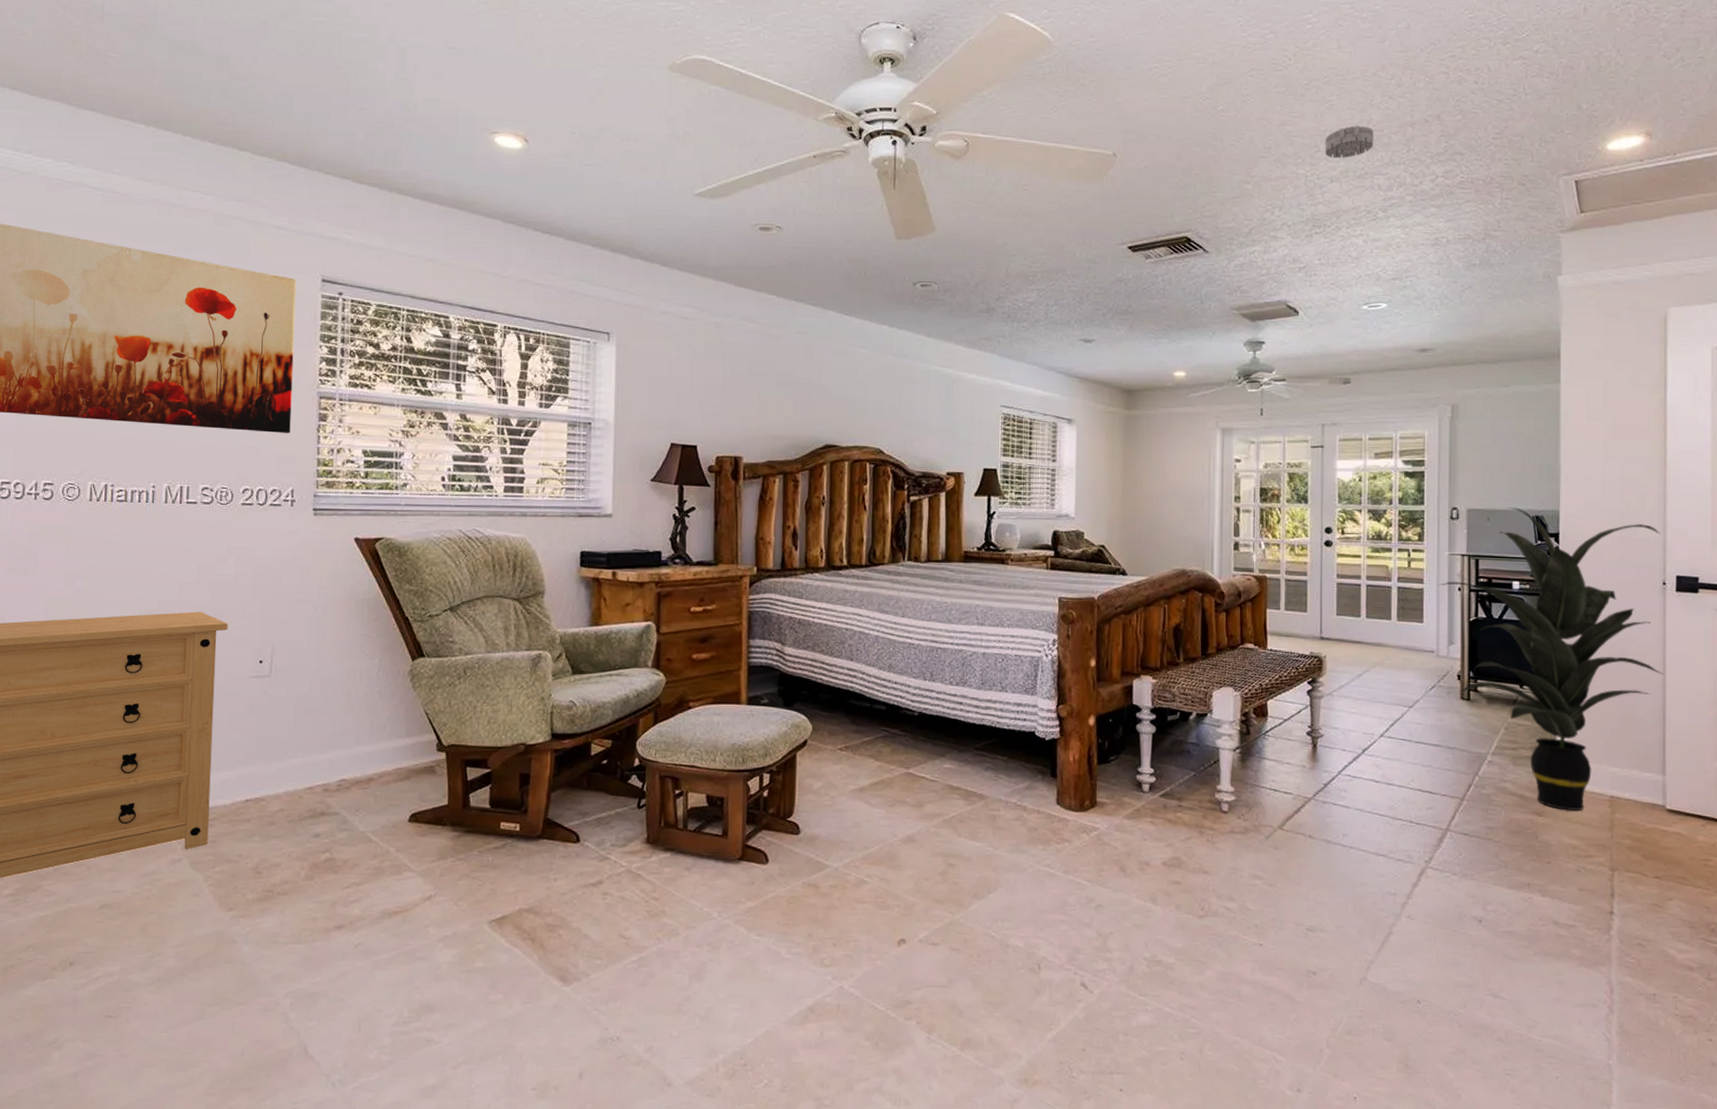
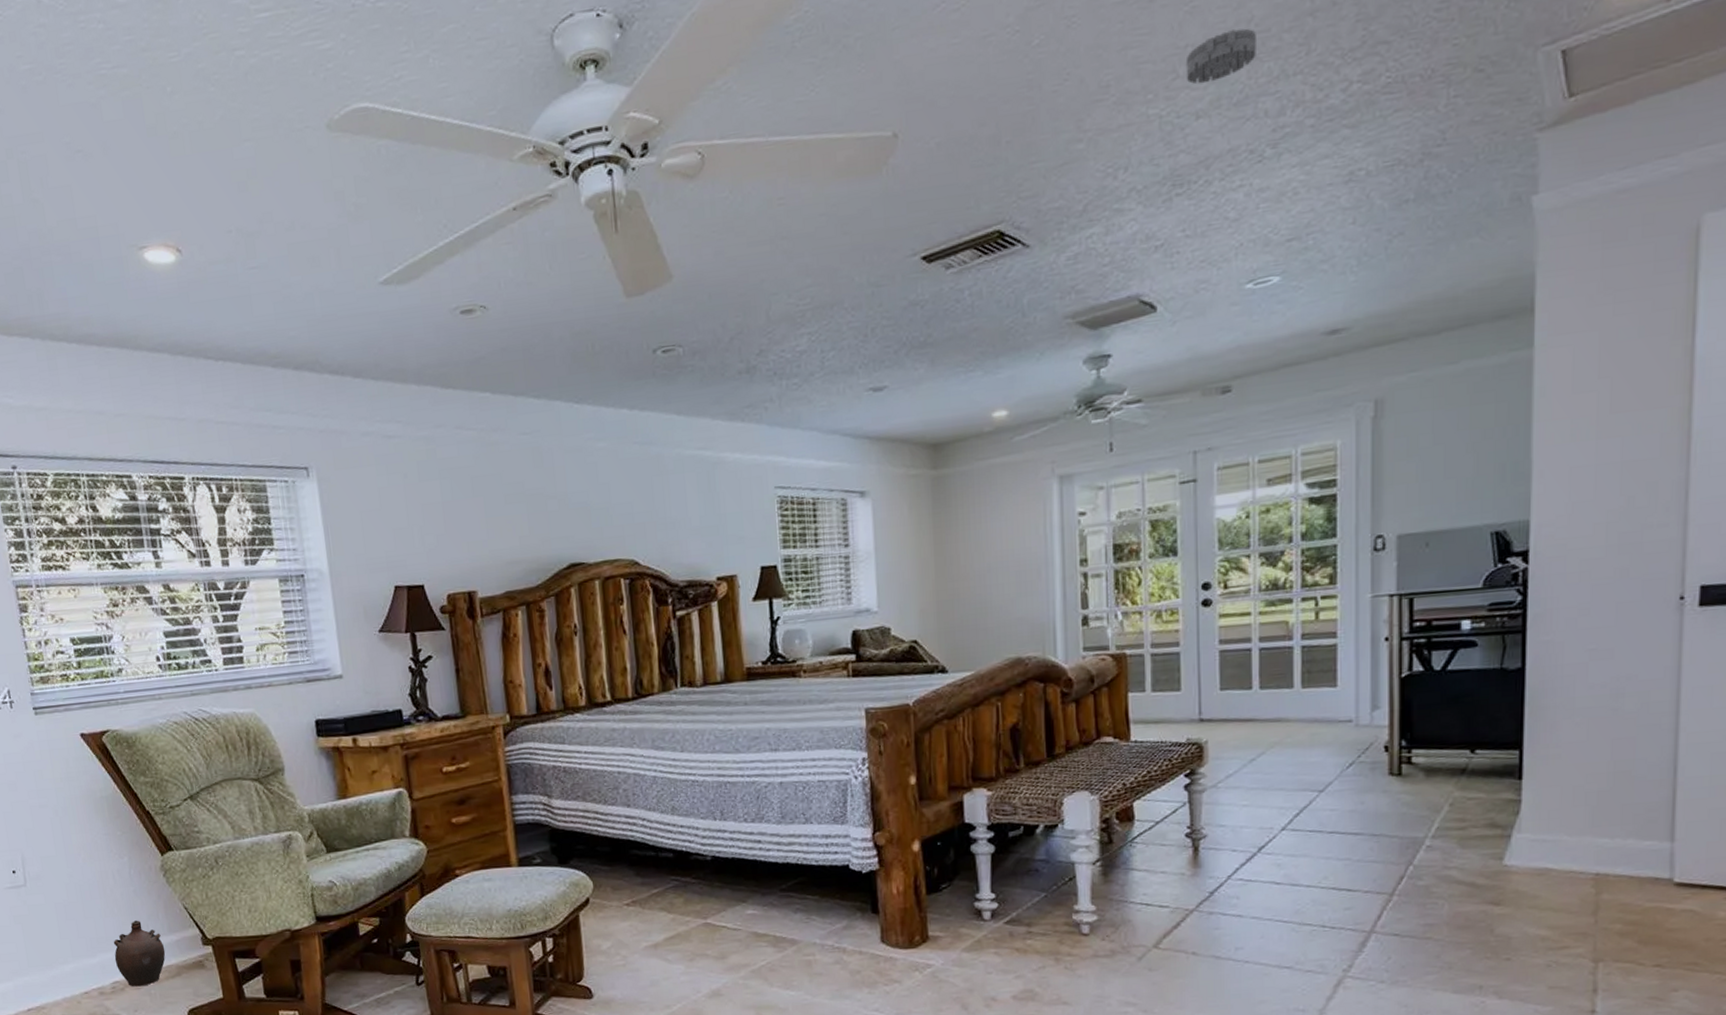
ceramic jug: none [346,721,399,787] -> present [113,920,166,987]
indoor plant: present [1438,507,1664,811] -> none [1357,522,1679,896]

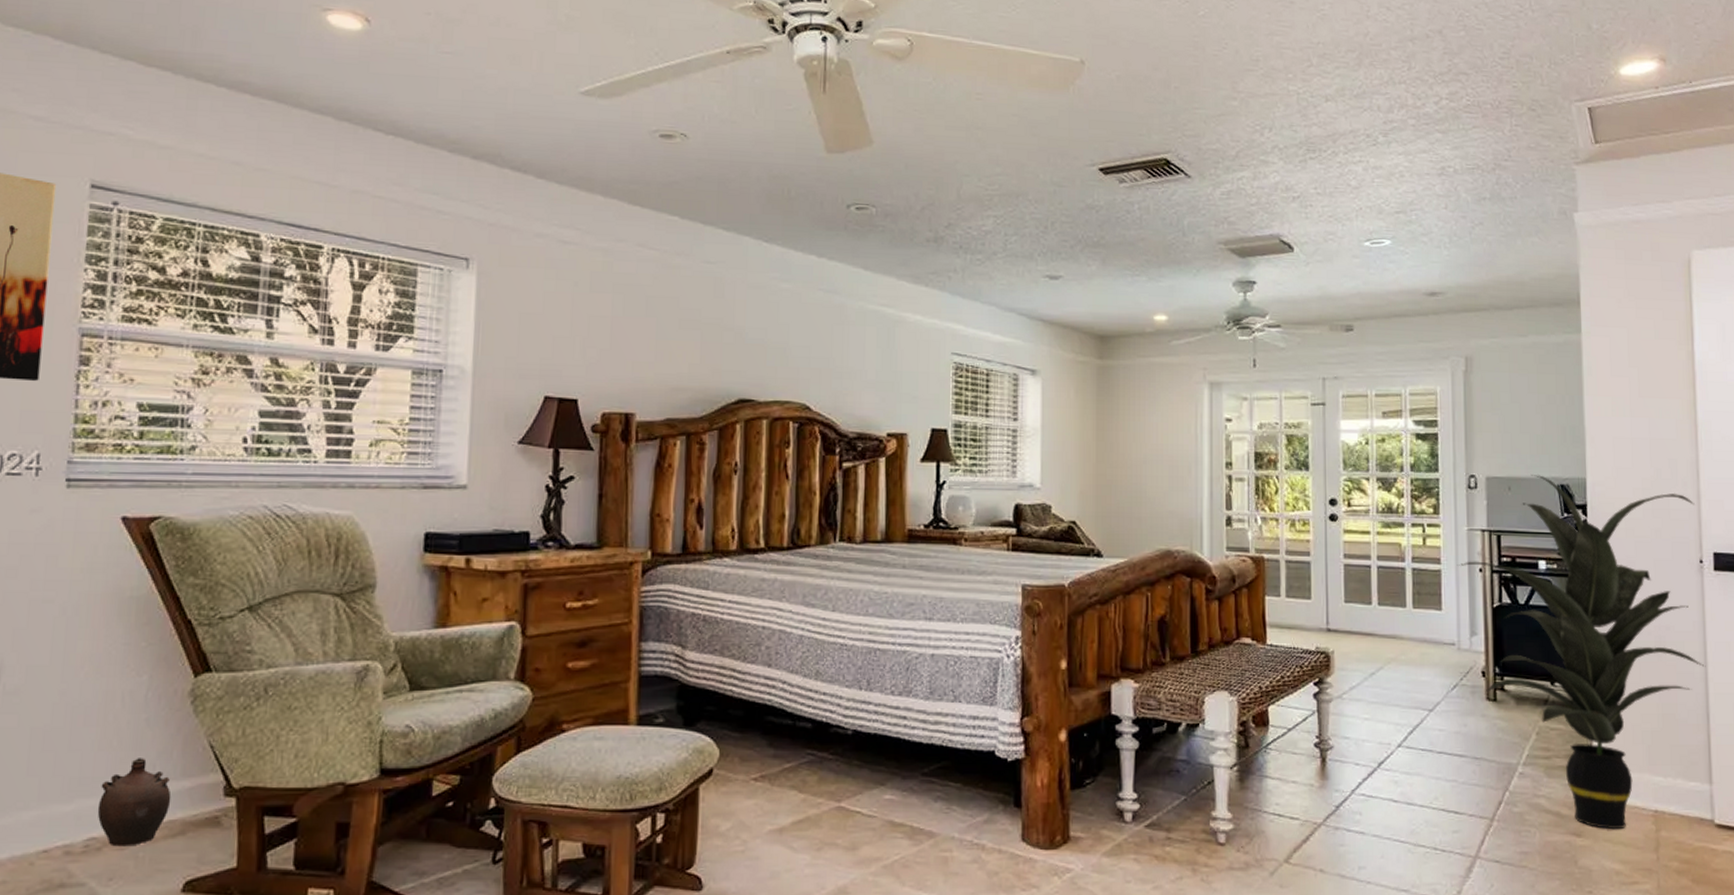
smoke detector: present [1185,28,1256,84] -> none [1318,38,1371,75]
indoor plant: none [1357,522,1679,896] -> present [1457,475,1706,830]

